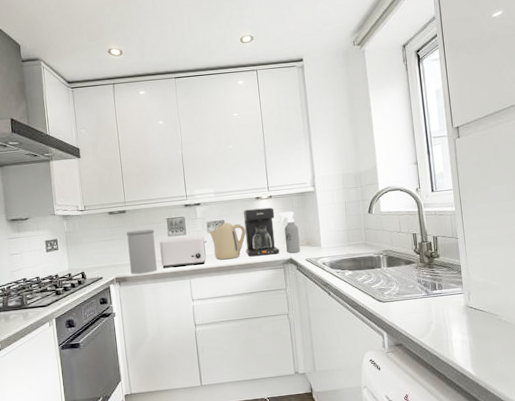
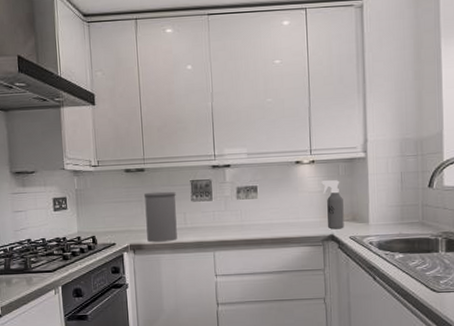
toaster: present [159,236,207,268] -> none [180,203,235,238]
kettle: present [209,222,246,260] -> none [238,189,282,232]
coffee maker: present [244,207,280,257] -> none [280,174,320,230]

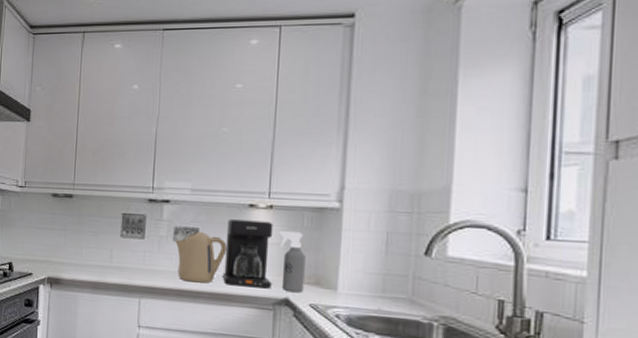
canister: present [143,191,177,243] -> none [67,221,104,280]
kettle: none [238,189,282,232] -> present [175,232,227,284]
coffee maker: none [280,174,320,230] -> present [222,219,273,289]

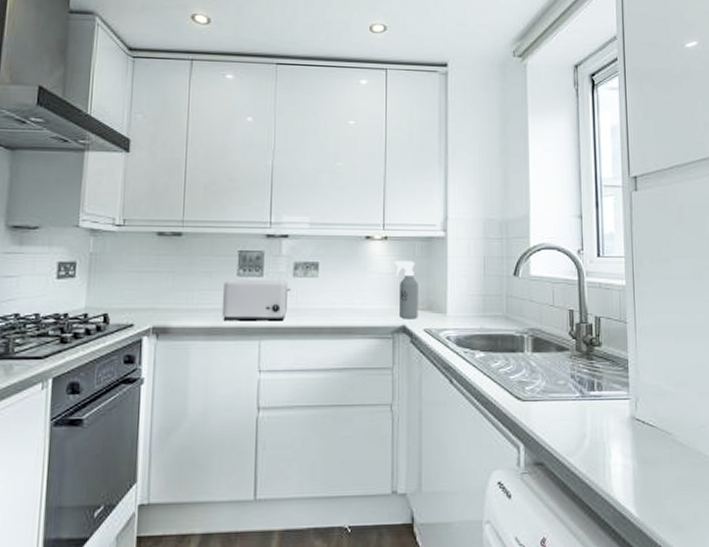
toaster: none [106,239,170,282] -> present [221,279,290,321]
kettle: present [175,232,227,284] -> none [295,266,347,318]
coffee maker: present [222,219,273,289] -> none [343,252,390,318]

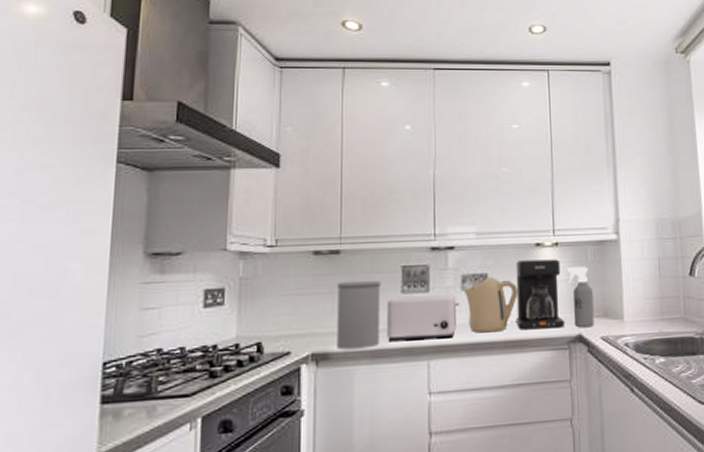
canister: none [176,262,219,326] -> present [336,280,381,351]
kettle: none [295,266,347,318] -> present [463,277,518,333]
coffee maker: none [343,252,390,318] -> present [516,259,565,330]

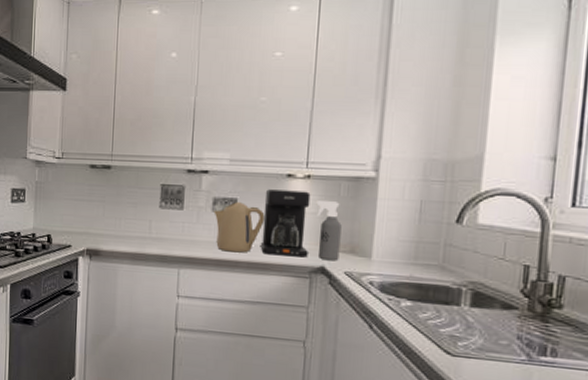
canister: present [336,280,381,351] -> none [106,192,143,252]
toaster: present [386,295,459,342] -> none [145,210,209,253]

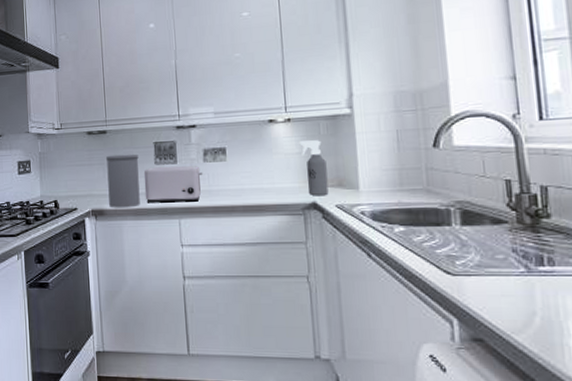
canister: none [106,192,143,252] -> present [105,154,140,208]
toaster: none [145,210,209,253] -> present [143,166,202,203]
kettle: present [214,202,265,253] -> none [205,151,254,198]
coffee maker: present [260,189,311,258] -> none [251,133,299,197]

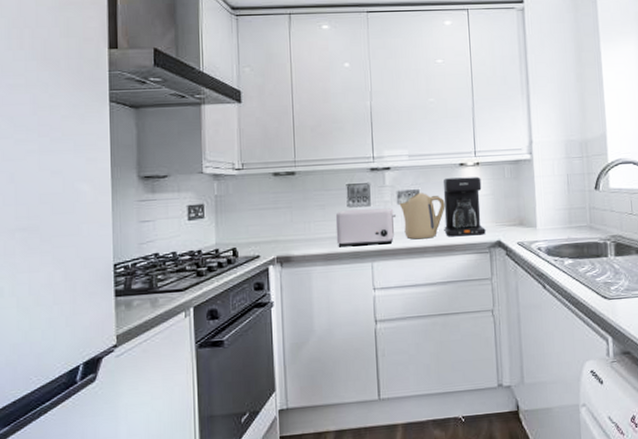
canister: present [105,154,140,208] -> none [293,196,331,254]
kettle: none [205,151,254,198] -> present [399,193,445,240]
coffee maker: none [251,133,299,197] -> present [443,176,486,237]
spray bottle: present [299,140,329,196] -> none [487,183,511,235]

